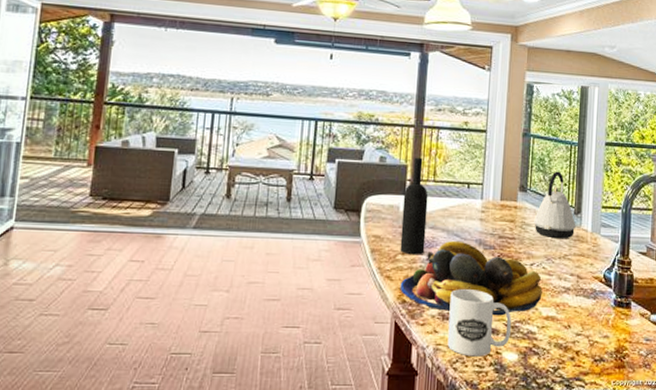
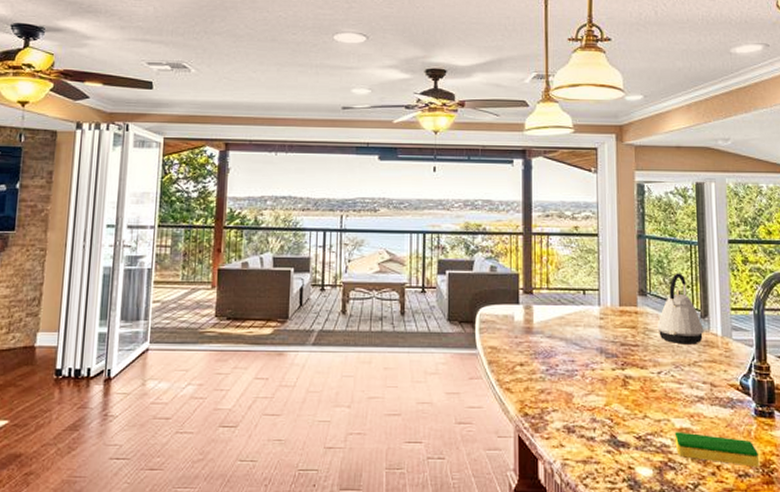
wine bottle: present [400,157,428,255] -> none [517,265,544,366]
fruit bowl: present [400,240,543,316] -> none [521,349,674,428]
mug: present [447,289,512,357] -> none [574,401,643,472]
dish sponge: none [540,320,614,352] -> present [674,432,759,467]

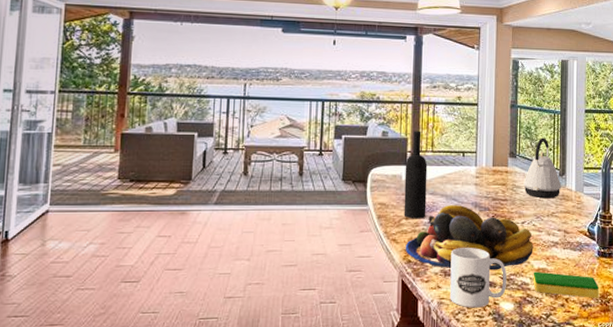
wine bottle: none [517,265,544,366] -> present [404,131,428,219]
fruit bowl: none [521,349,674,428] -> present [405,204,533,271]
mug: none [574,401,643,472] -> present [450,248,507,308]

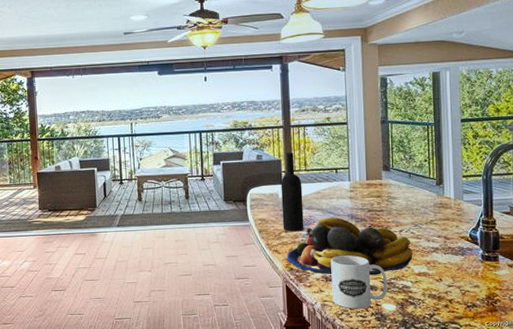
kettle: present [523,137,561,199] -> none [399,149,439,208]
dish sponge: present [533,271,599,298] -> none [414,275,484,299]

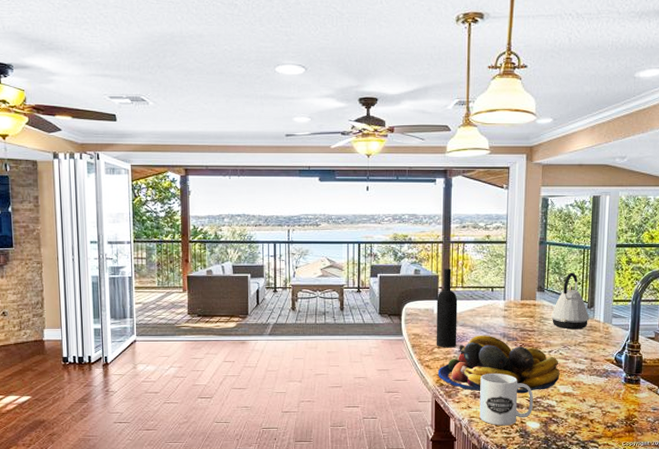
kettle: none [399,149,439,208] -> present [551,272,589,330]

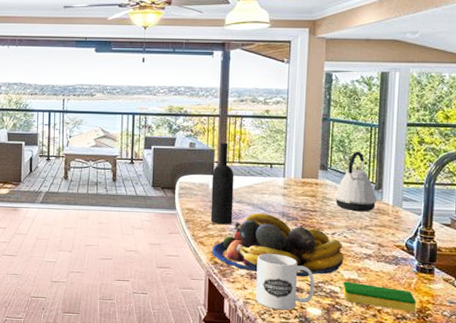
dish sponge: none [559,395,624,420] -> present [342,281,416,312]

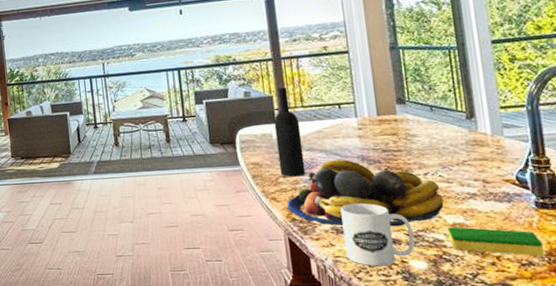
kettle: present [335,151,377,212] -> none [419,78,471,146]

